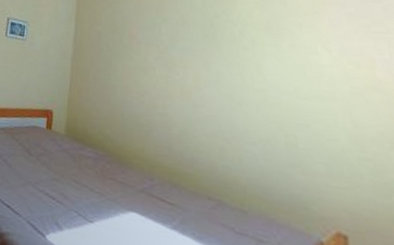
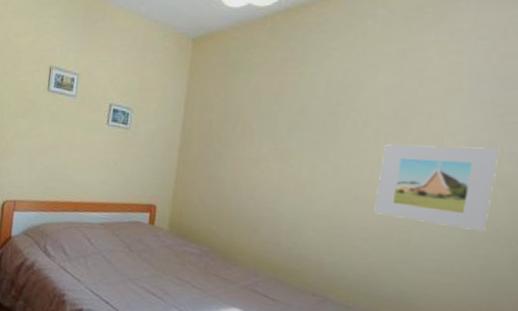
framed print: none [259,53,371,135] -> present [374,144,500,231]

